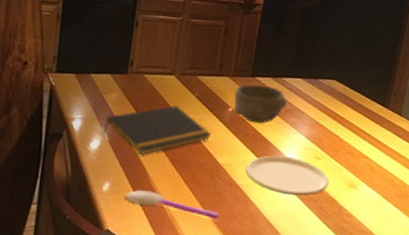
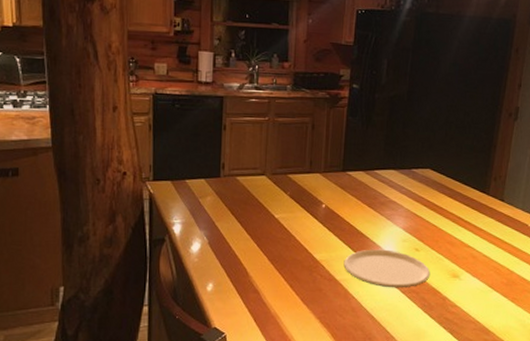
notepad: present [104,104,212,155] -> none [203,204,307,255]
spoon: present [126,189,220,220] -> none [230,288,321,315]
bowl: present [234,84,287,124] -> none [326,178,381,218]

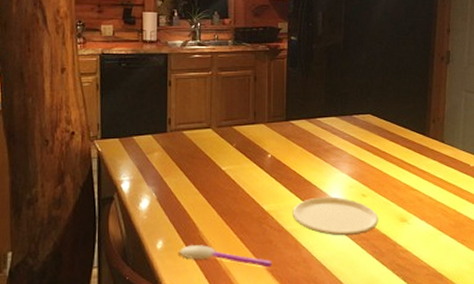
spoon: none [230,288,321,315] -> present [180,244,273,268]

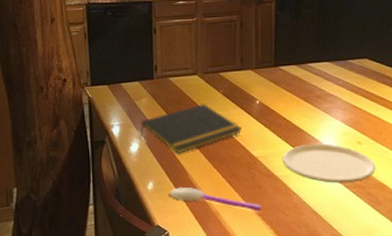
notepad: none [152,157,254,209] -> present [141,103,243,153]

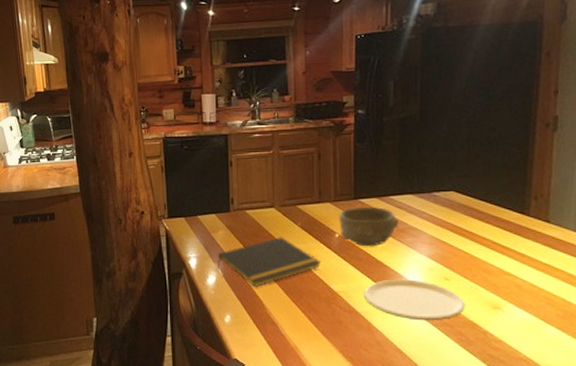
spoon: present [170,186,262,212] -> none [247,320,343,348]
bowl: none [260,73,316,113] -> present [339,206,399,247]

